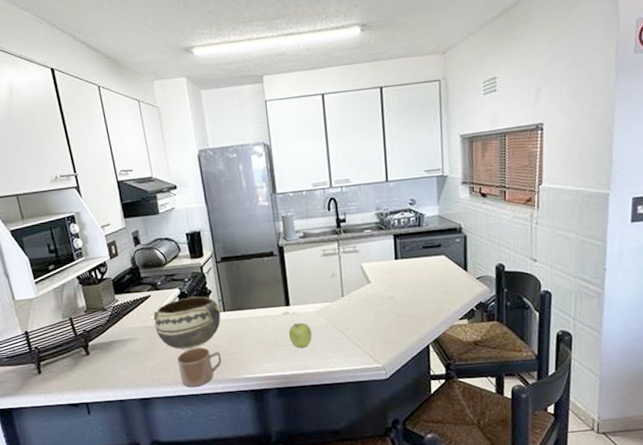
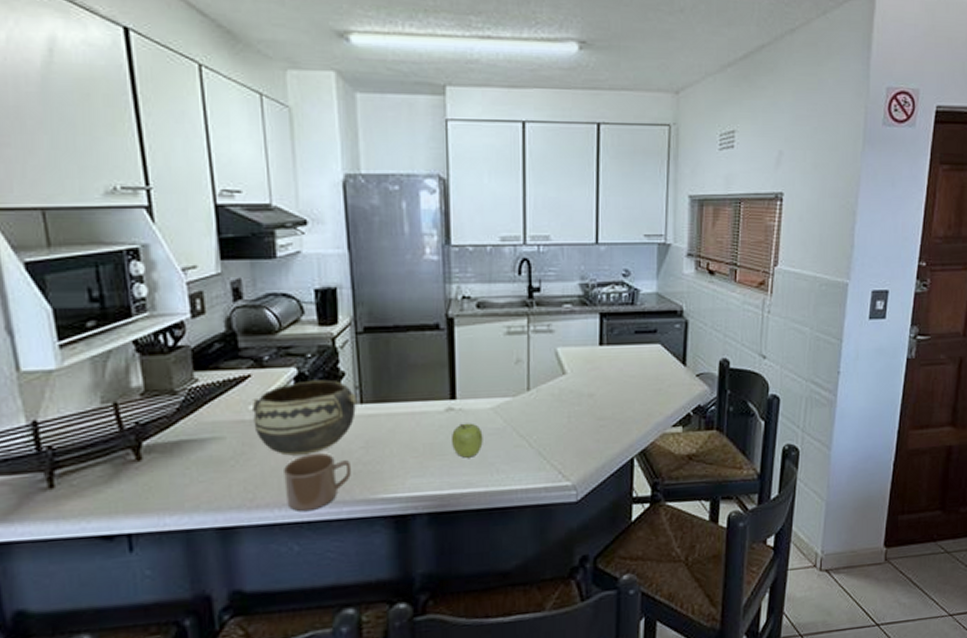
paper towel: present [280,212,304,241] -> none [453,272,484,311]

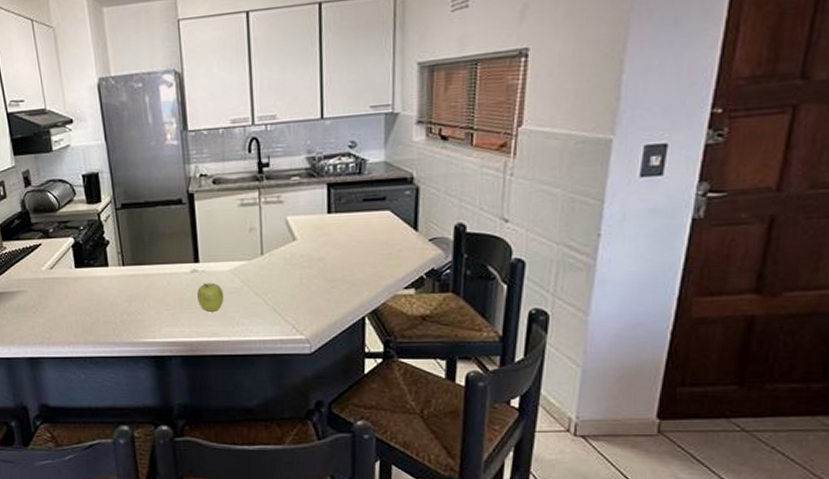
ceramic bowl: present [251,379,357,456] -> none [43,247,120,306]
mug: present [282,453,351,511] -> none [69,305,119,348]

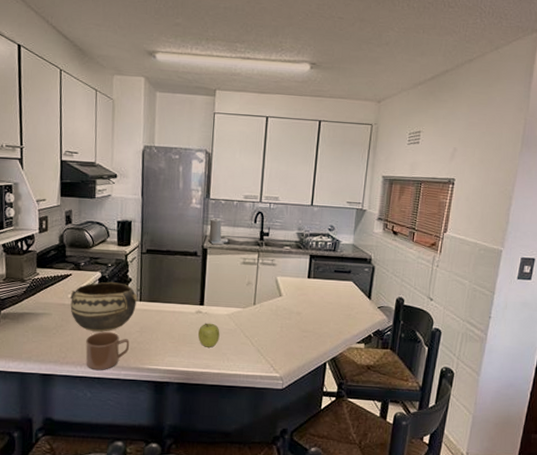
ceramic bowl: none [43,247,120,306] -> present [70,282,138,332]
mug: none [69,305,119,348] -> present [85,332,129,370]
paper towel: none [192,153,219,188] -> present [207,218,229,245]

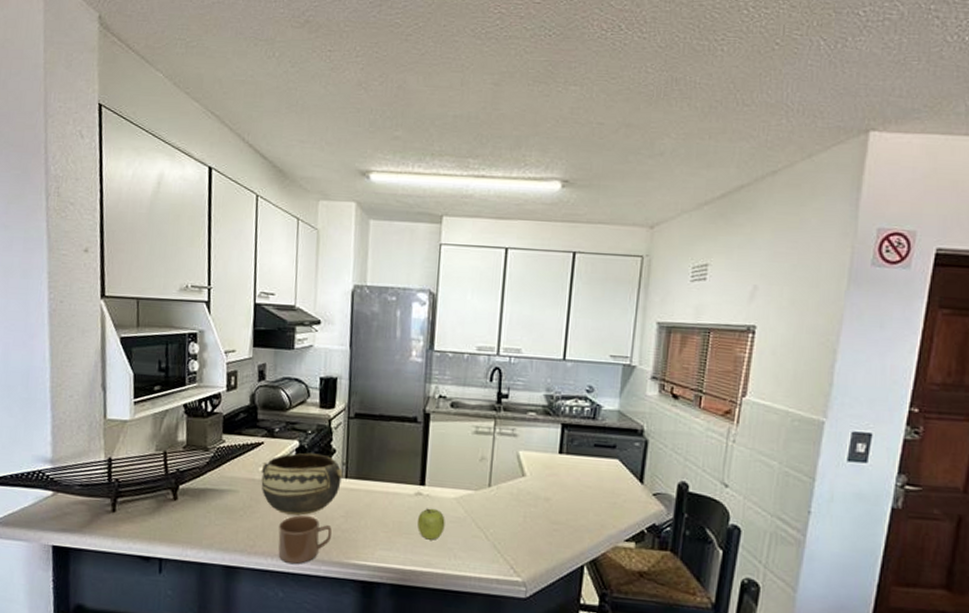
paper towel: present [207,218,229,245] -> none [430,374,457,410]

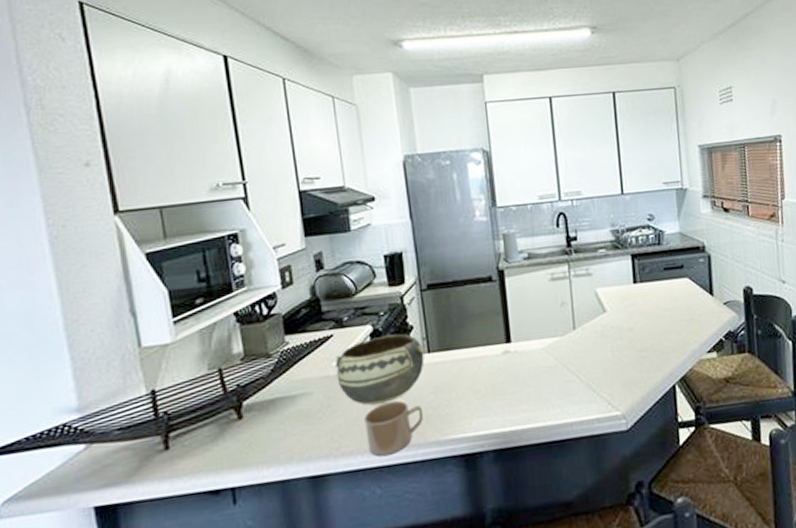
fruit: present [417,508,445,540] -> none [510,363,538,396]
paper towel: none [430,374,457,410] -> present [501,229,529,264]

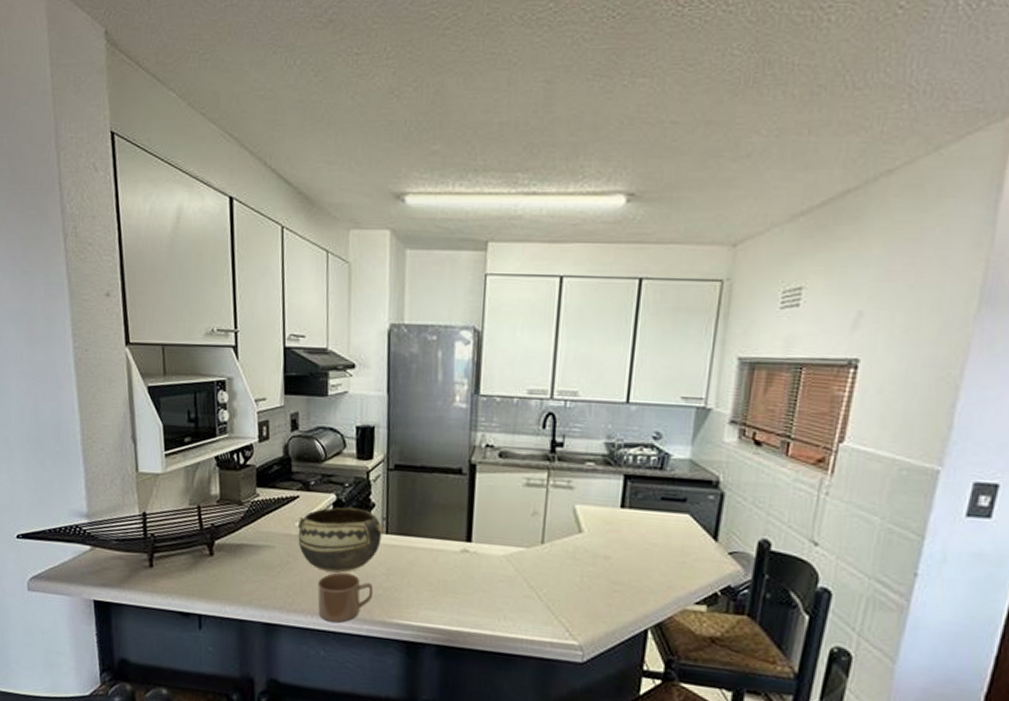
paper towel: present [501,229,529,264] -> none [476,421,506,460]

